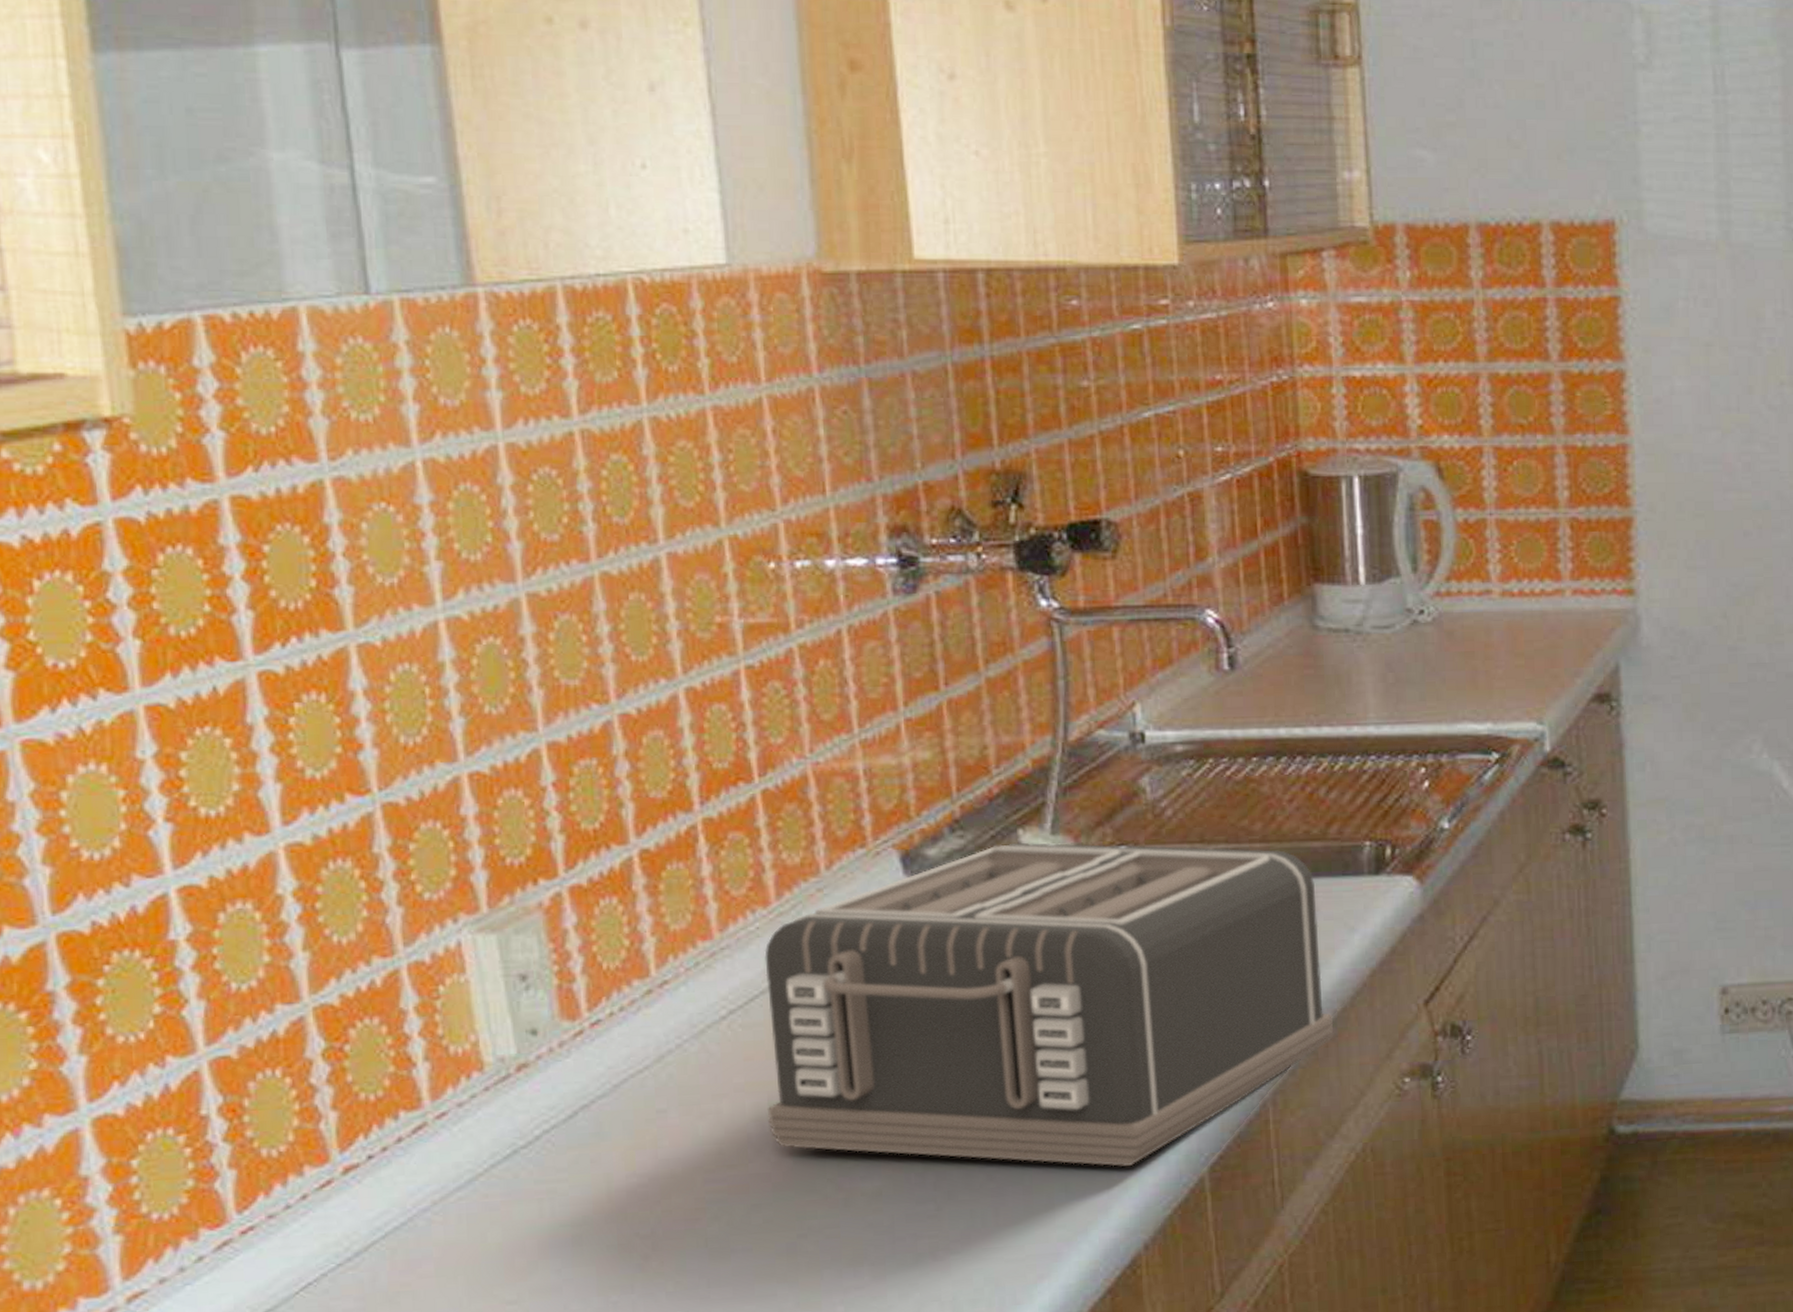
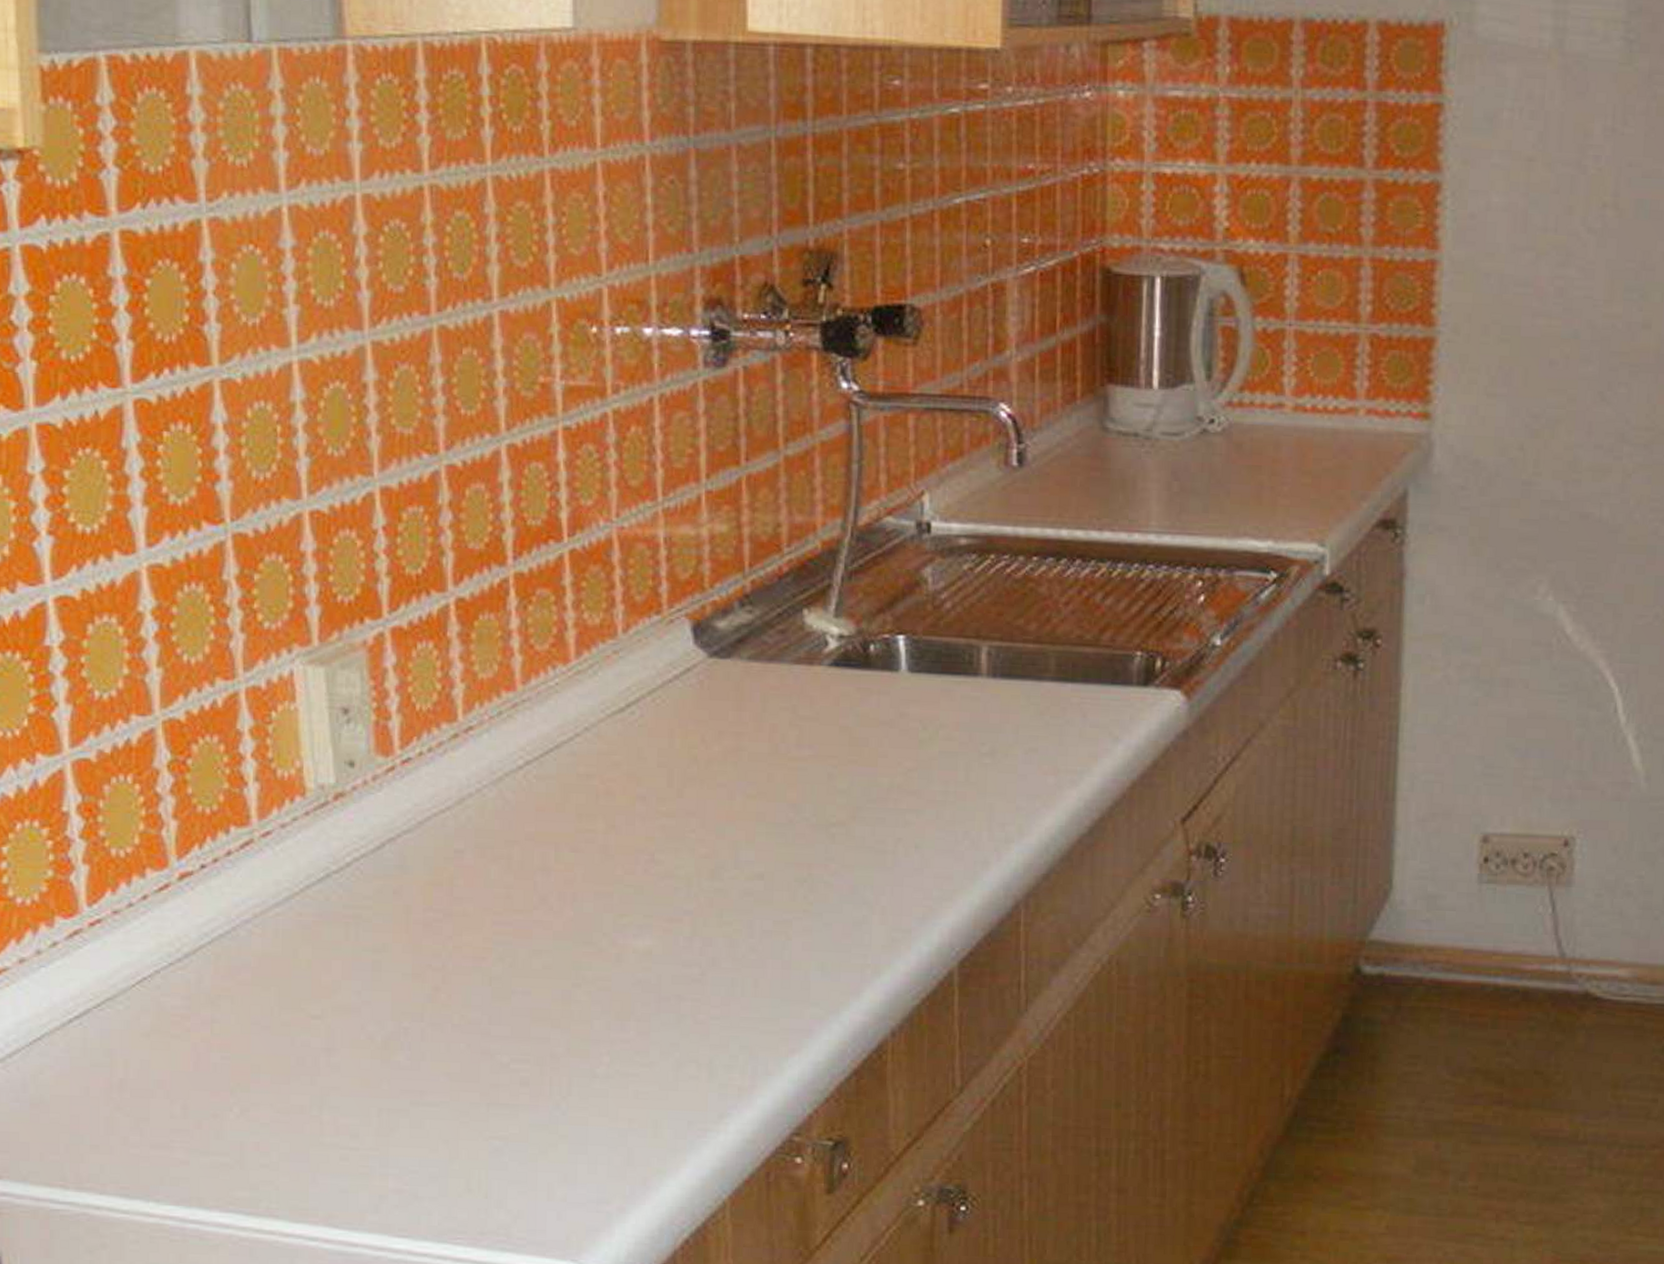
toaster: present [764,842,1334,1167] -> none [553,622,1091,953]

